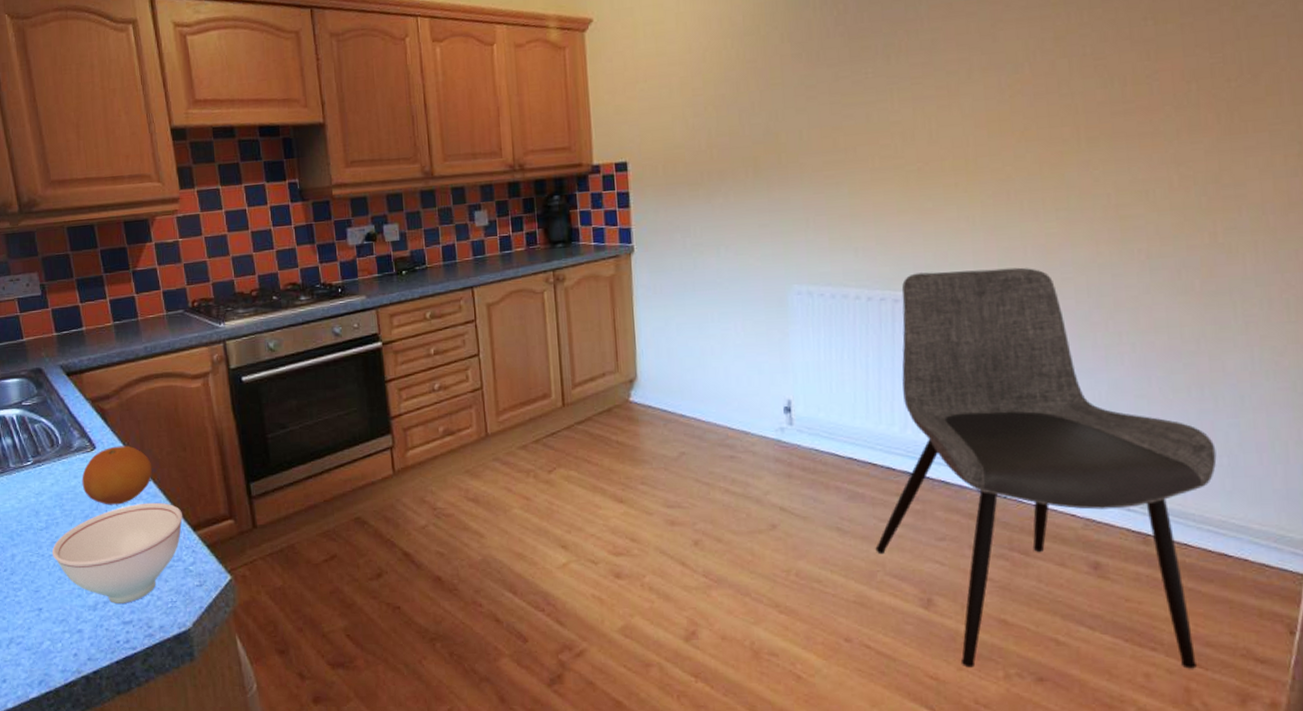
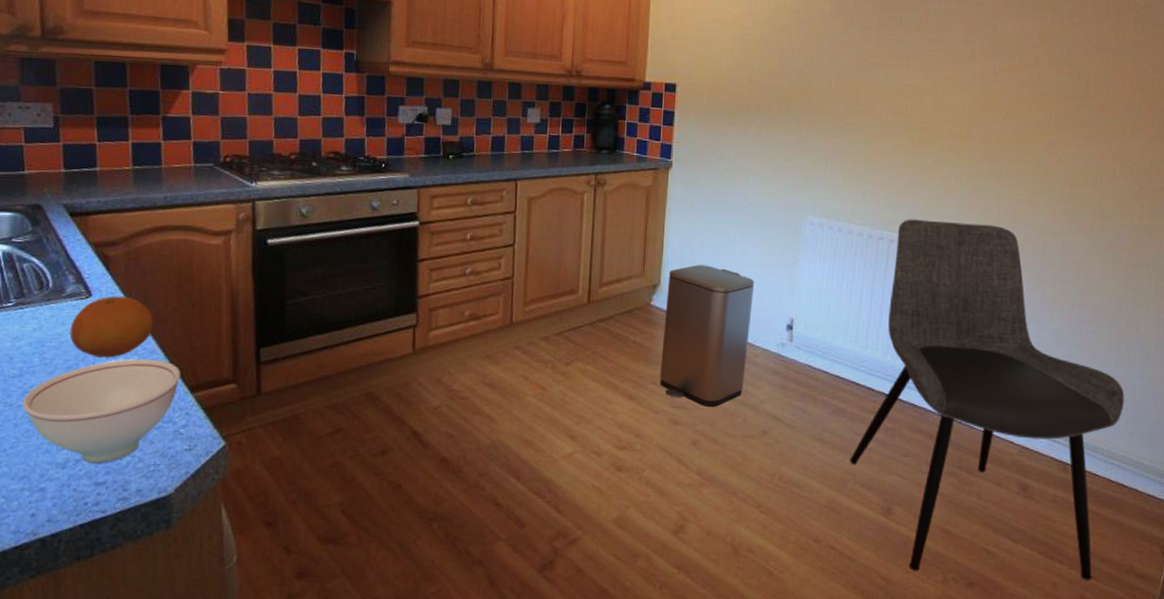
pedal bin: none [645,352,743,504] -> present [660,264,755,407]

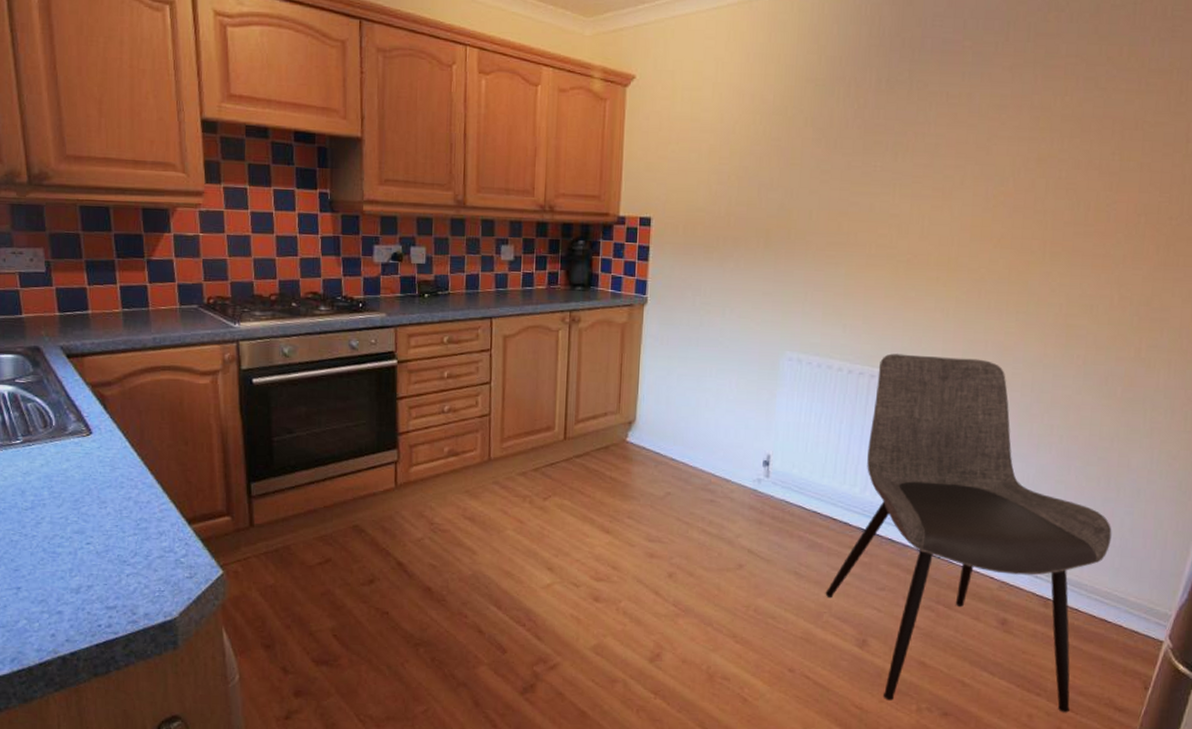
bowl: present [21,358,181,463] -> none [35,492,178,589]
fruit: present [69,296,153,358] -> none [74,433,150,492]
pedal bin: present [660,264,755,407] -> none [636,401,731,541]

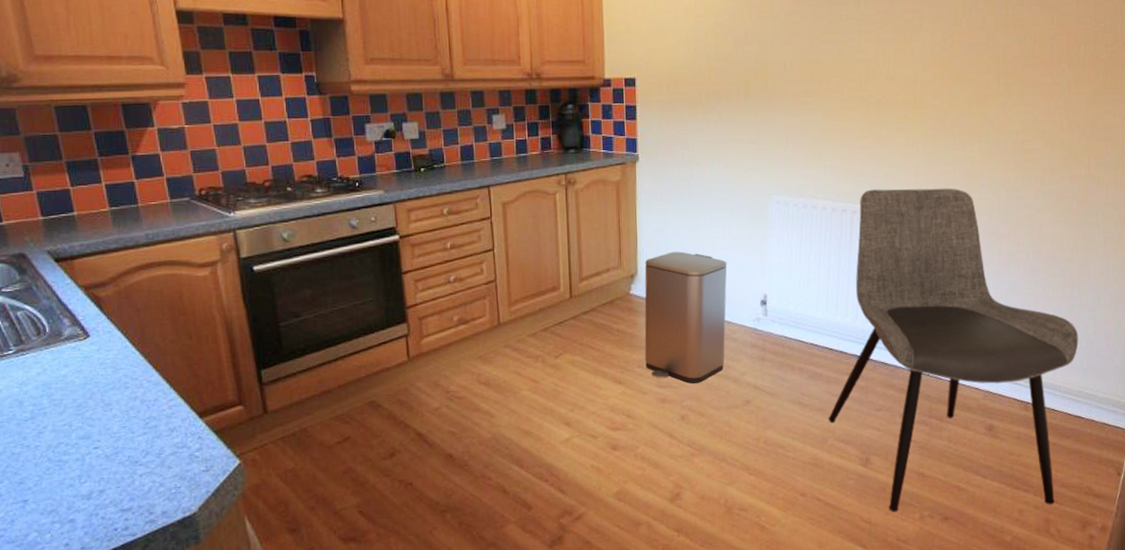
pedal bin: none [636,401,731,541] -> present [644,251,728,383]

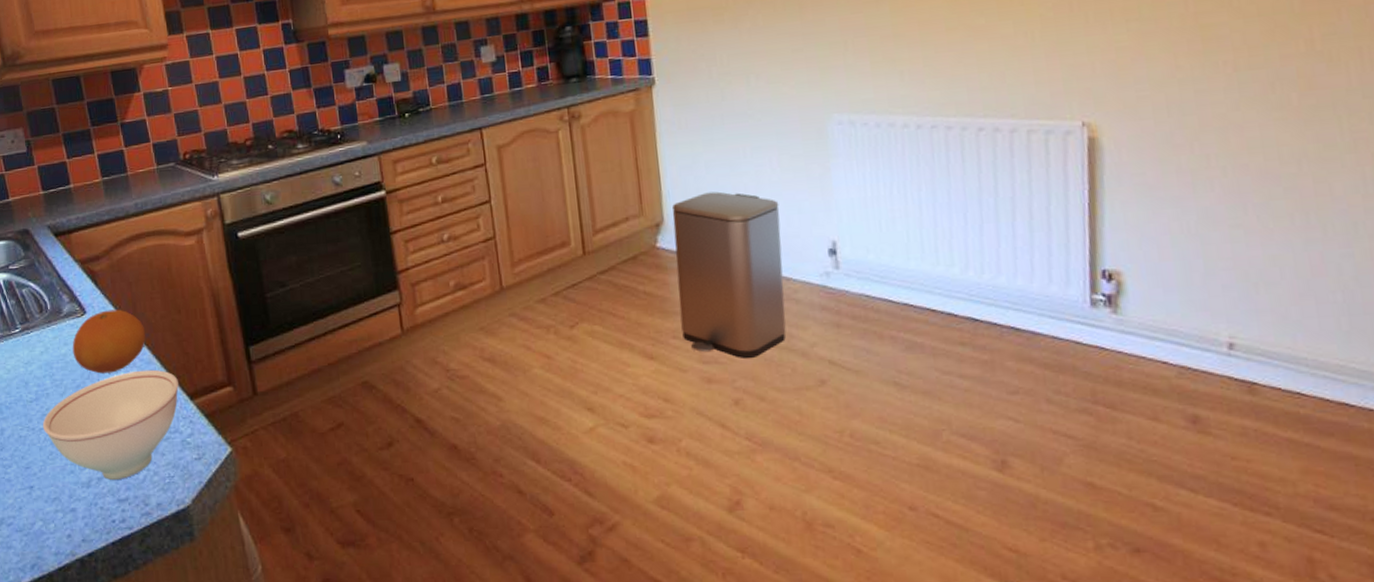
bowl: none [38,390,188,492] -> present [42,369,179,480]
fruit: none [73,333,154,394] -> present [72,309,146,374]
dining chair: present [828,188,1079,512] -> none [939,86,1330,538]

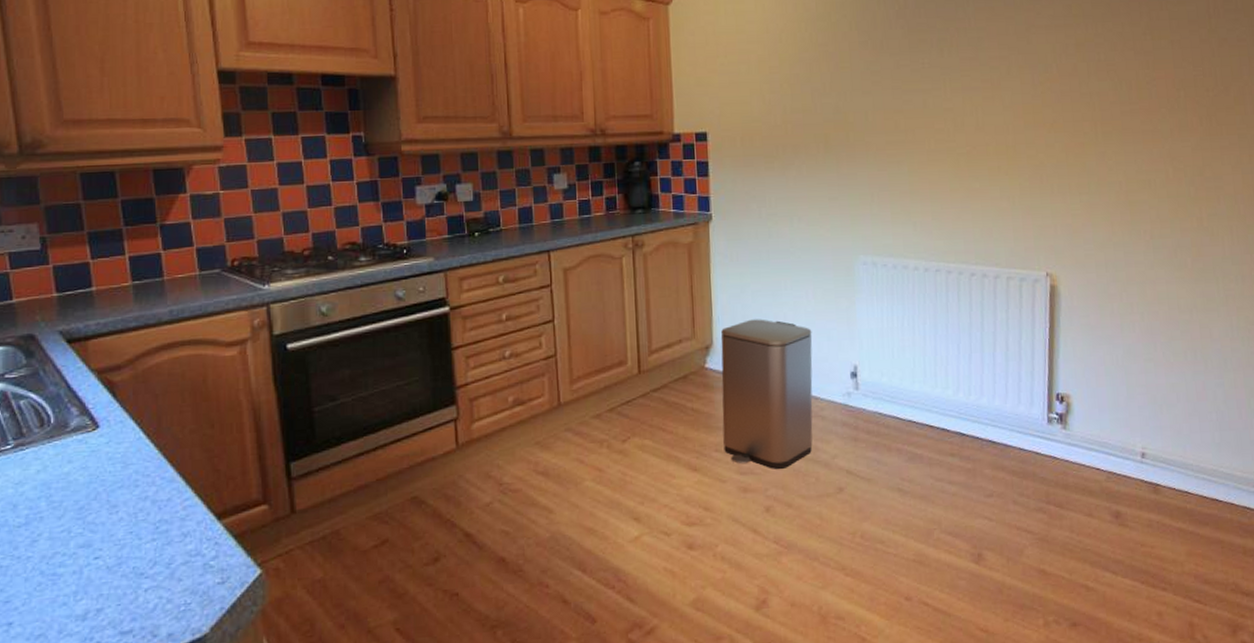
bowl: present [42,369,179,480] -> none [31,488,205,611]
fruit: present [72,309,146,374] -> none [78,423,169,494]

